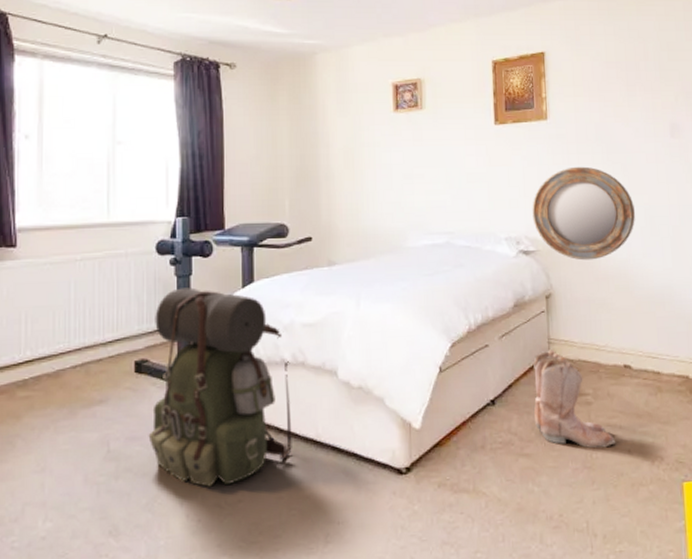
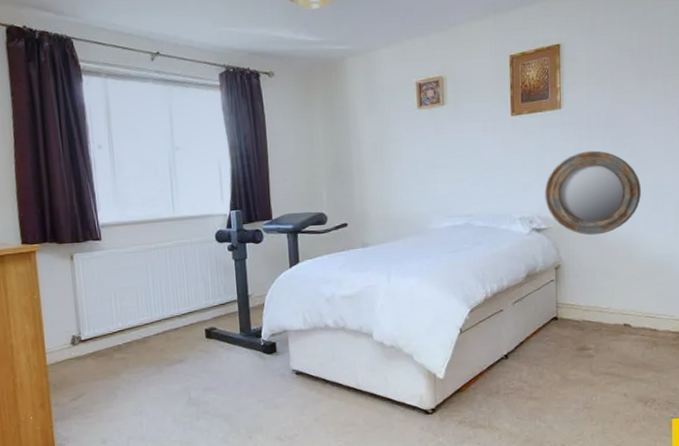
backpack: present [148,287,292,487] -> none [218,269,337,425]
boots: present [533,349,615,449] -> none [542,312,613,393]

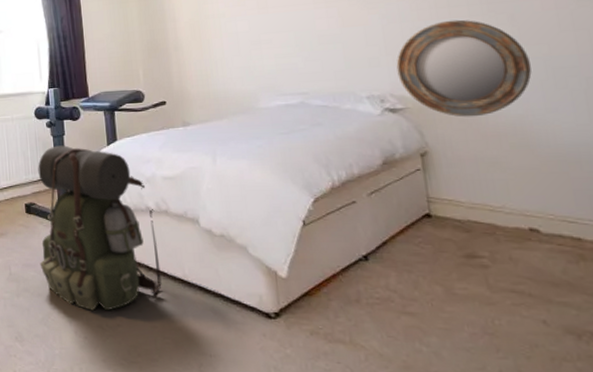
backpack: none [218,269,337,425] -> present [38,145,162,311]

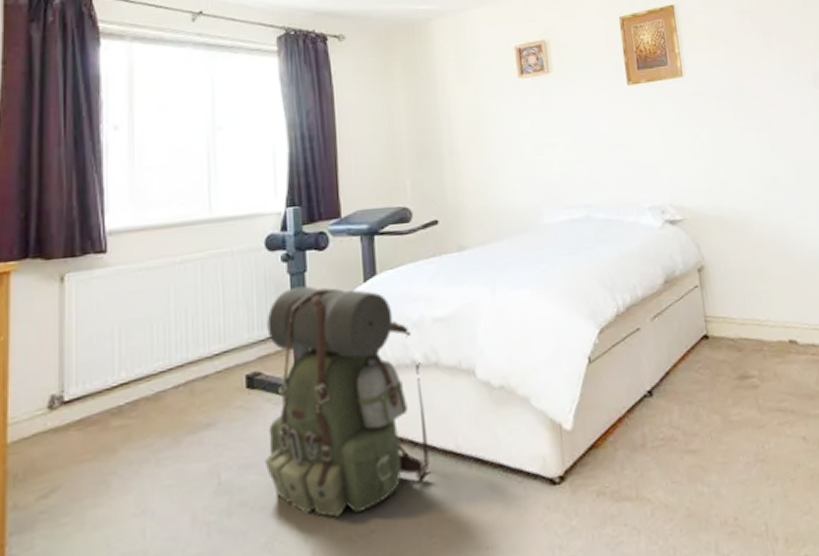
home mirror: present [396,19,532,117] -> none [674,124,786,227]

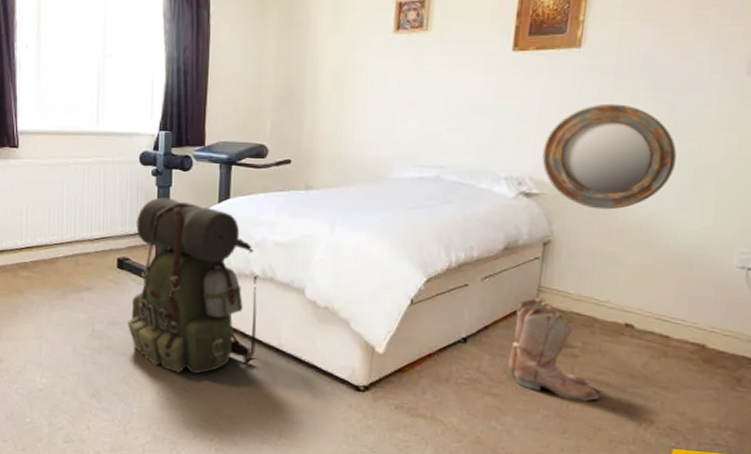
home mirror: none [674,124,786,227] -> present [542,103,677,210]
boots: none [691,328,788,438] -> present [508,297,599,402]

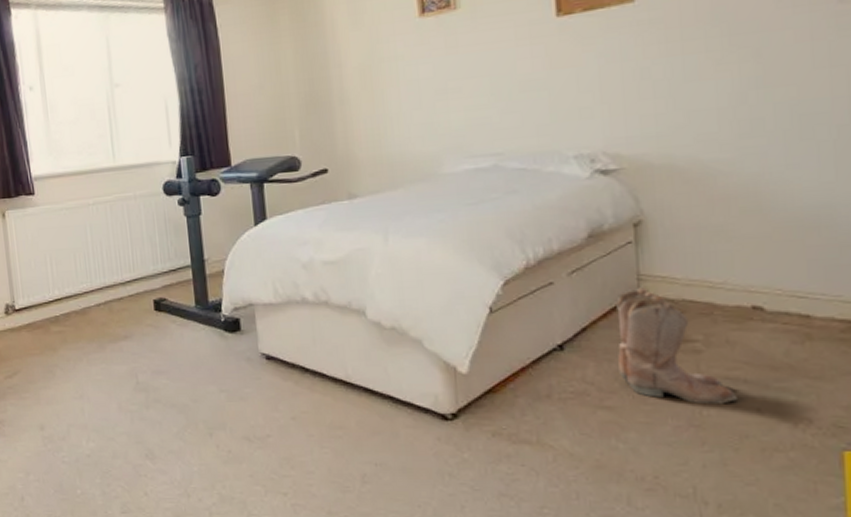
backpack: present [127,197,260,374] -> none [168,227,320,421]
home mirror: present [542,103,677,210] -> none [612,56,774,178]

